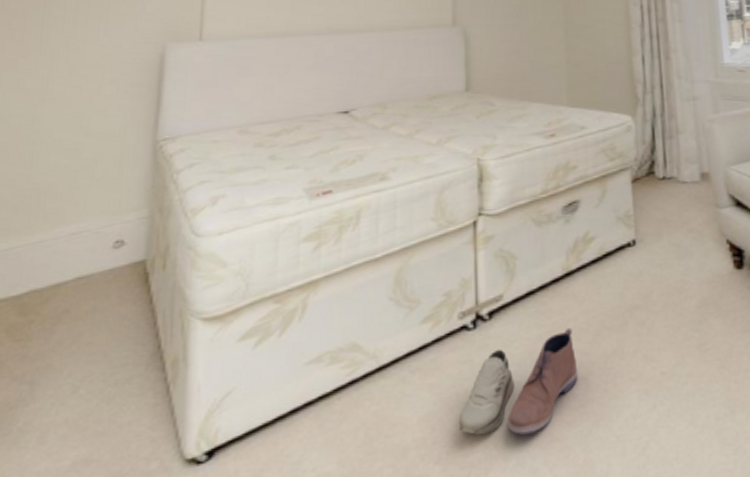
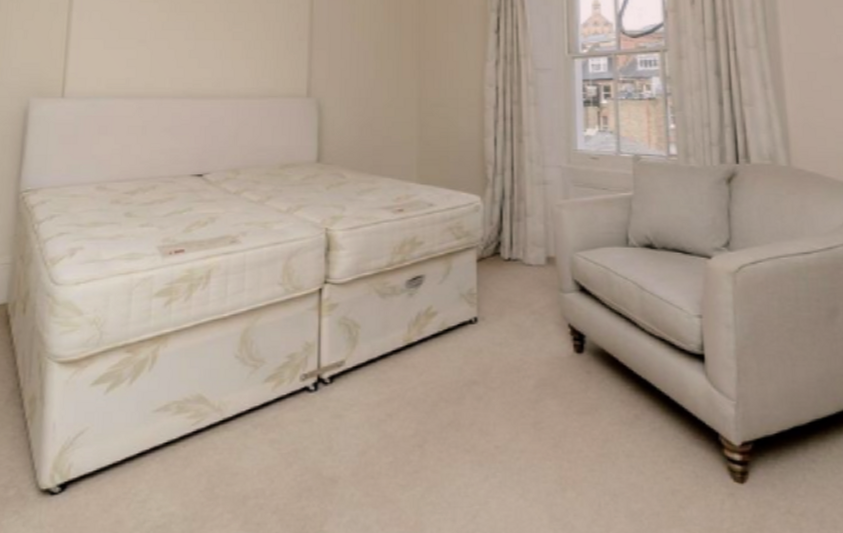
shoe: present [458,349,514,434] -> none [296,412,352,490]
shoe: present [506,327,578,435] -> none [342,397,414,493]

